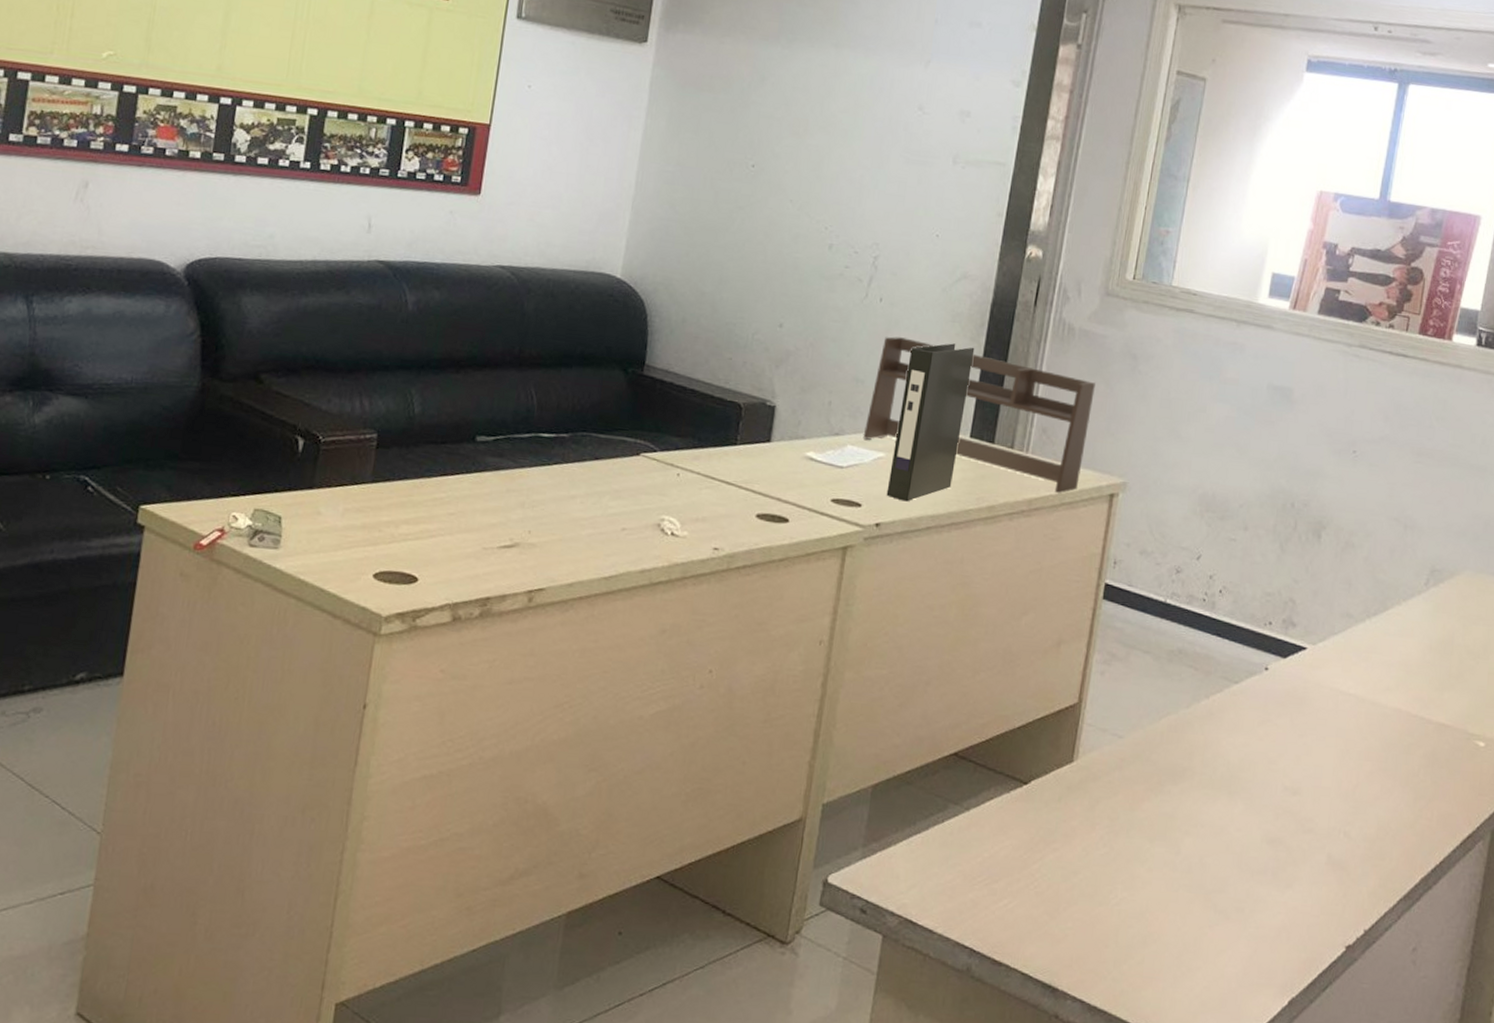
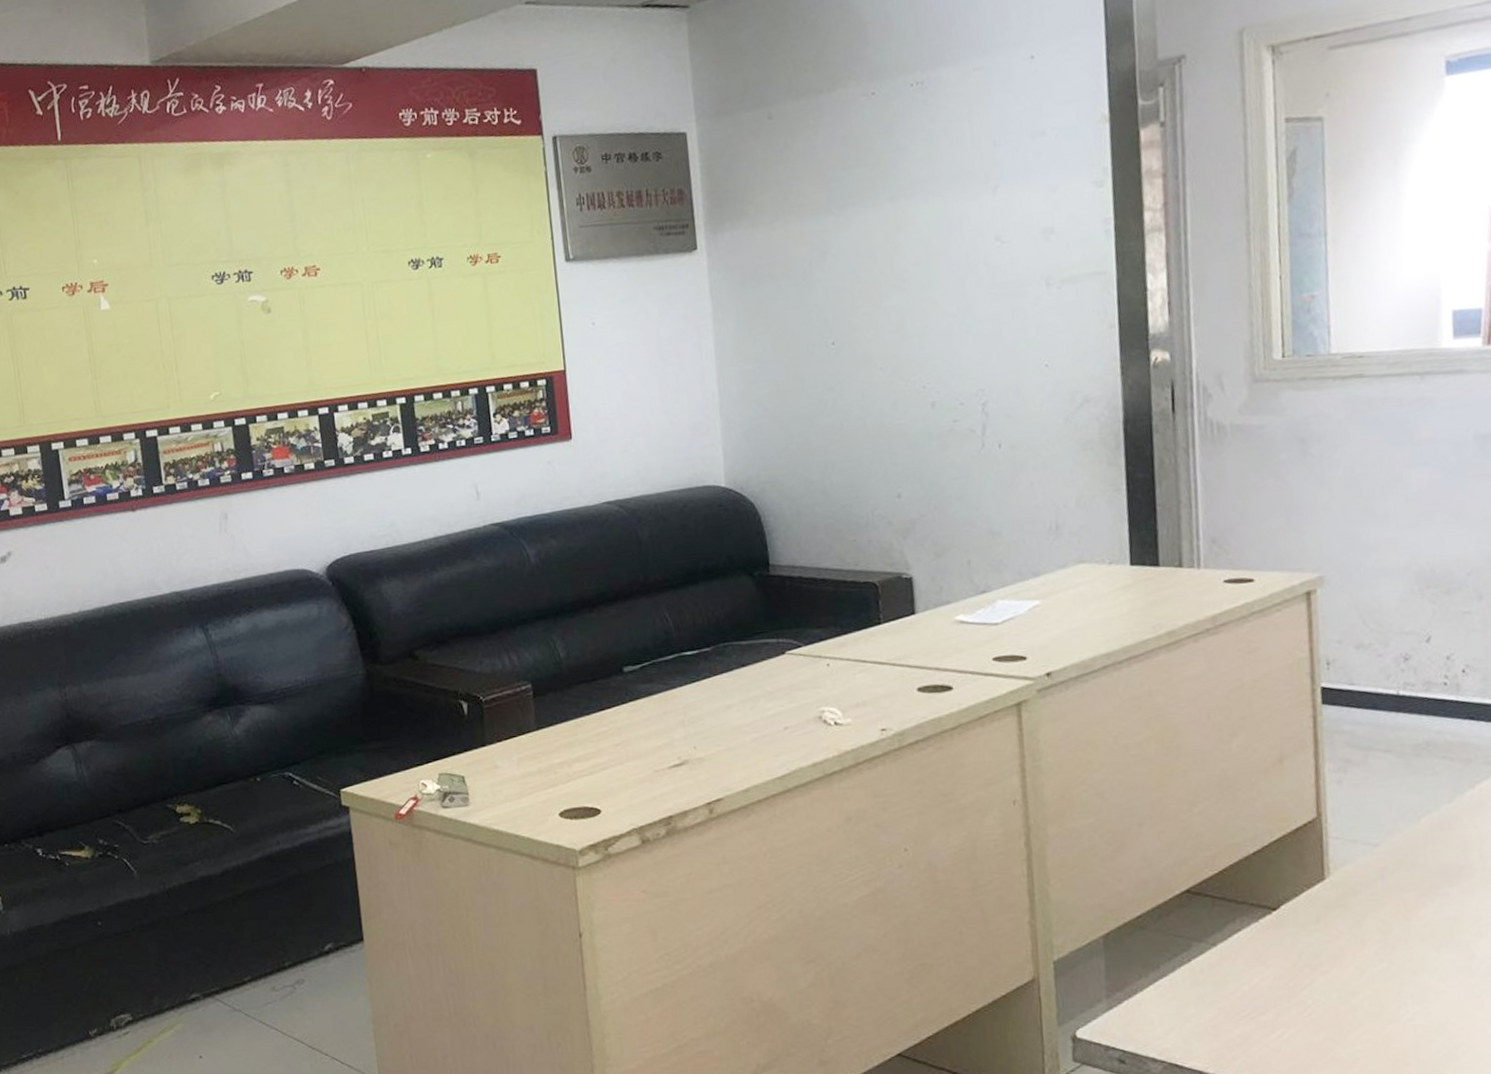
desk organizer: present [863,336,1095,494] -> none [1012,477,1266,604]
binder: present [886,343,975,502] -> none [1044,471,1121,645]

